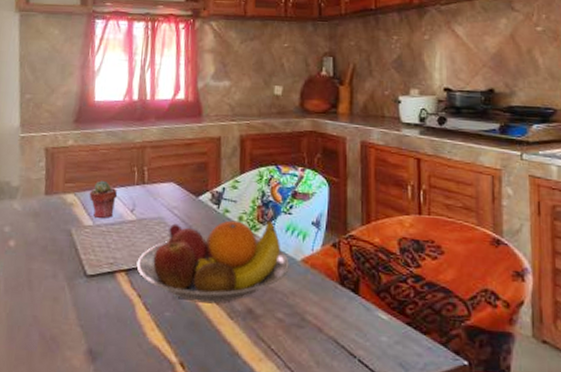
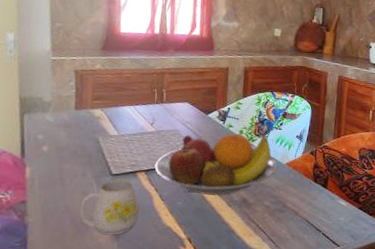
mug: none [49,281,120,356] -> present [79,179,139,236]
potted succulent: present [89,180,118,219] -> none [114,99,140,130]

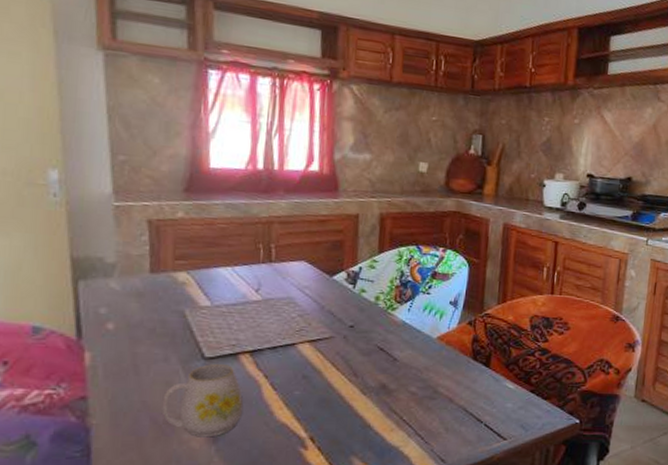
fruit bowl: present [154,133,277,196] -> none [262,300,425,381]

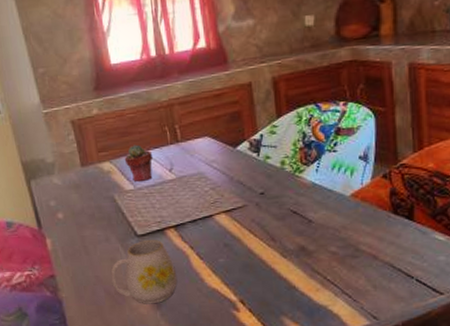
potted succulent: none [205,257,240,300] -> present [124,144,154,183]

